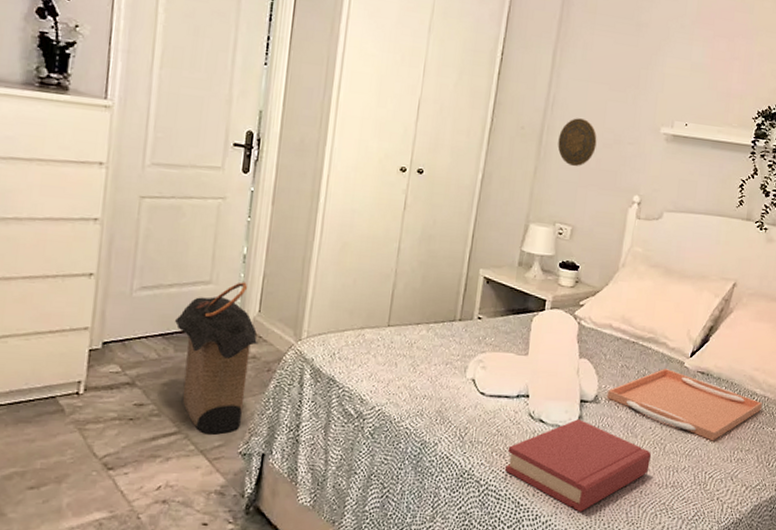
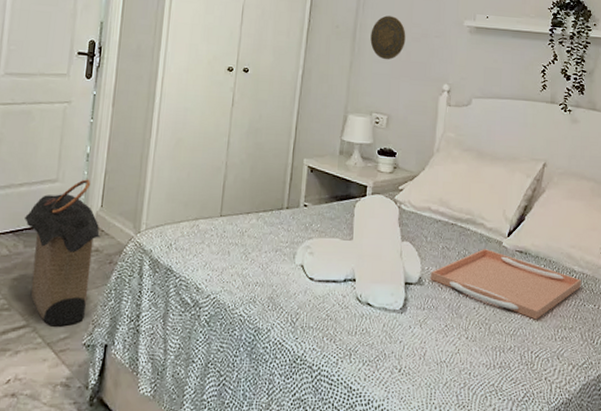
hardback book: present [505,419,651,512] -> none [336,302,477,396]

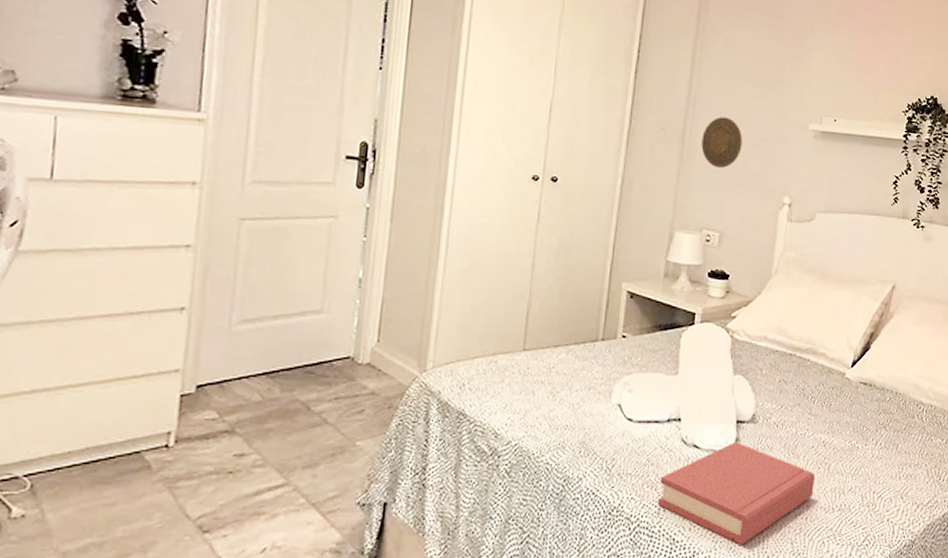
laundry hamper: present [25,179,101,326] -> none [281,309,378,483]
hardback book: none [336,302,477,396] -> present [658,442,815,545]
serving tray: present [431,249,582,320] -> none [765,381,930,457]

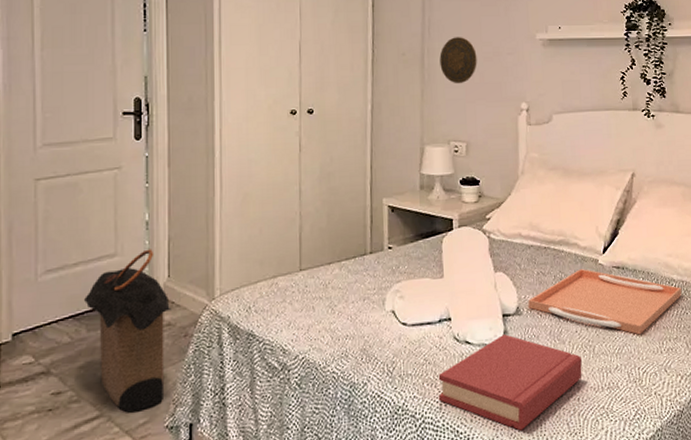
laundry hamper: none [281,309,378,483] -> present [85,249,172,412]
serving tray: none [765,381,930,457] -> present [528,269,682,335]

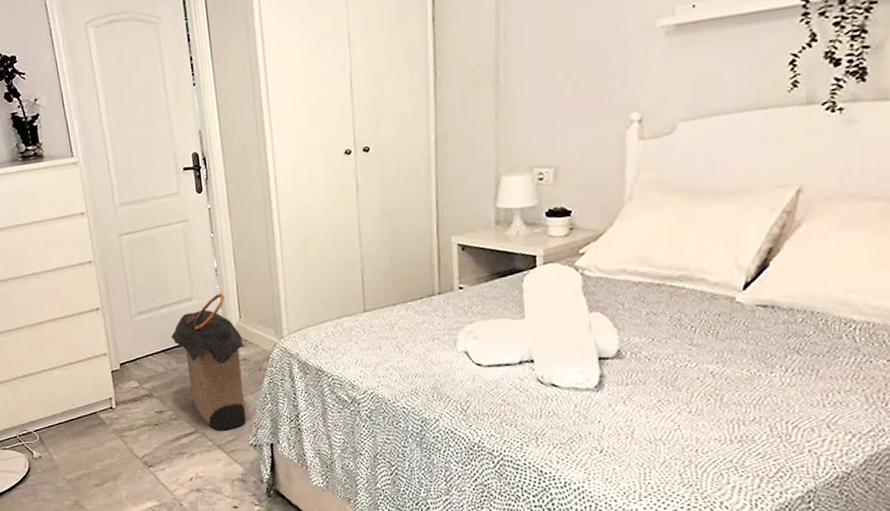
hardback book: present [438,334,582,431] -> none [518,379,704,477]
decorative plate: present [439,37,477,84] -> none [519,39,570,100]
serving tray: present [528,269,682,335] -> none [633,308,866,385]

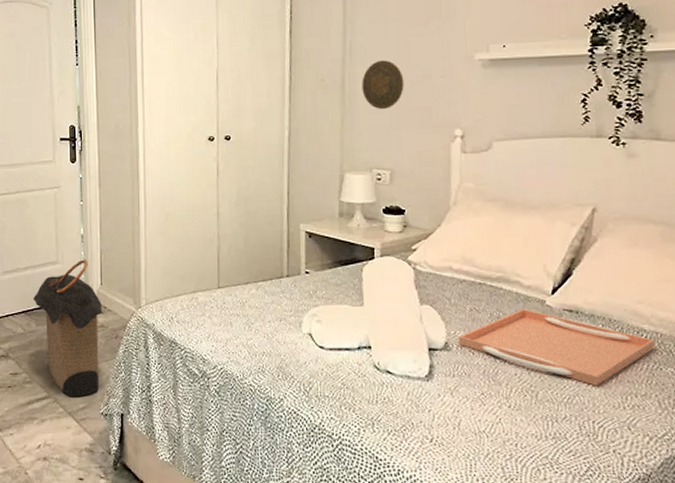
decorative plate: none [519,39,570,100] -> present [362,60,404,110]
serving tray: none [633,308,866,385] -> present [459,309,656,386]

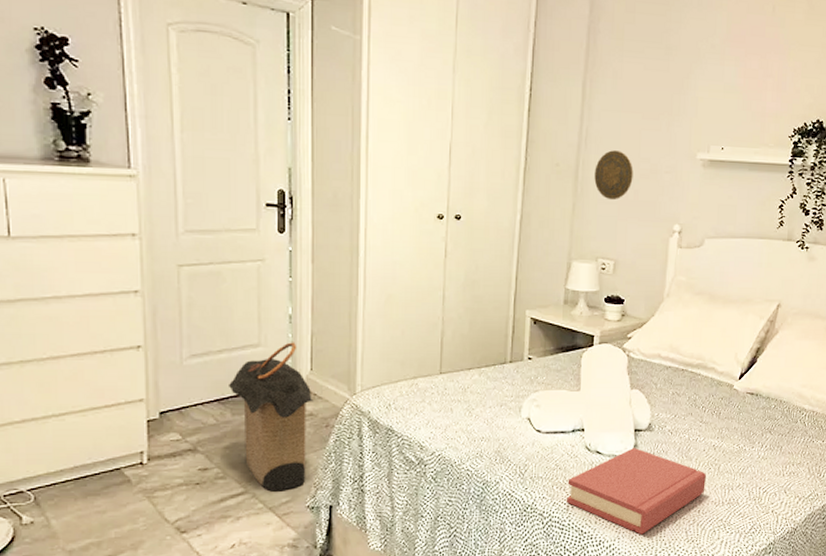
hardback book: none [357,369,522,467] -> present [567,448,706,535]
serving tray: present [459,309,656,386] -> none [660,393,812,458]

